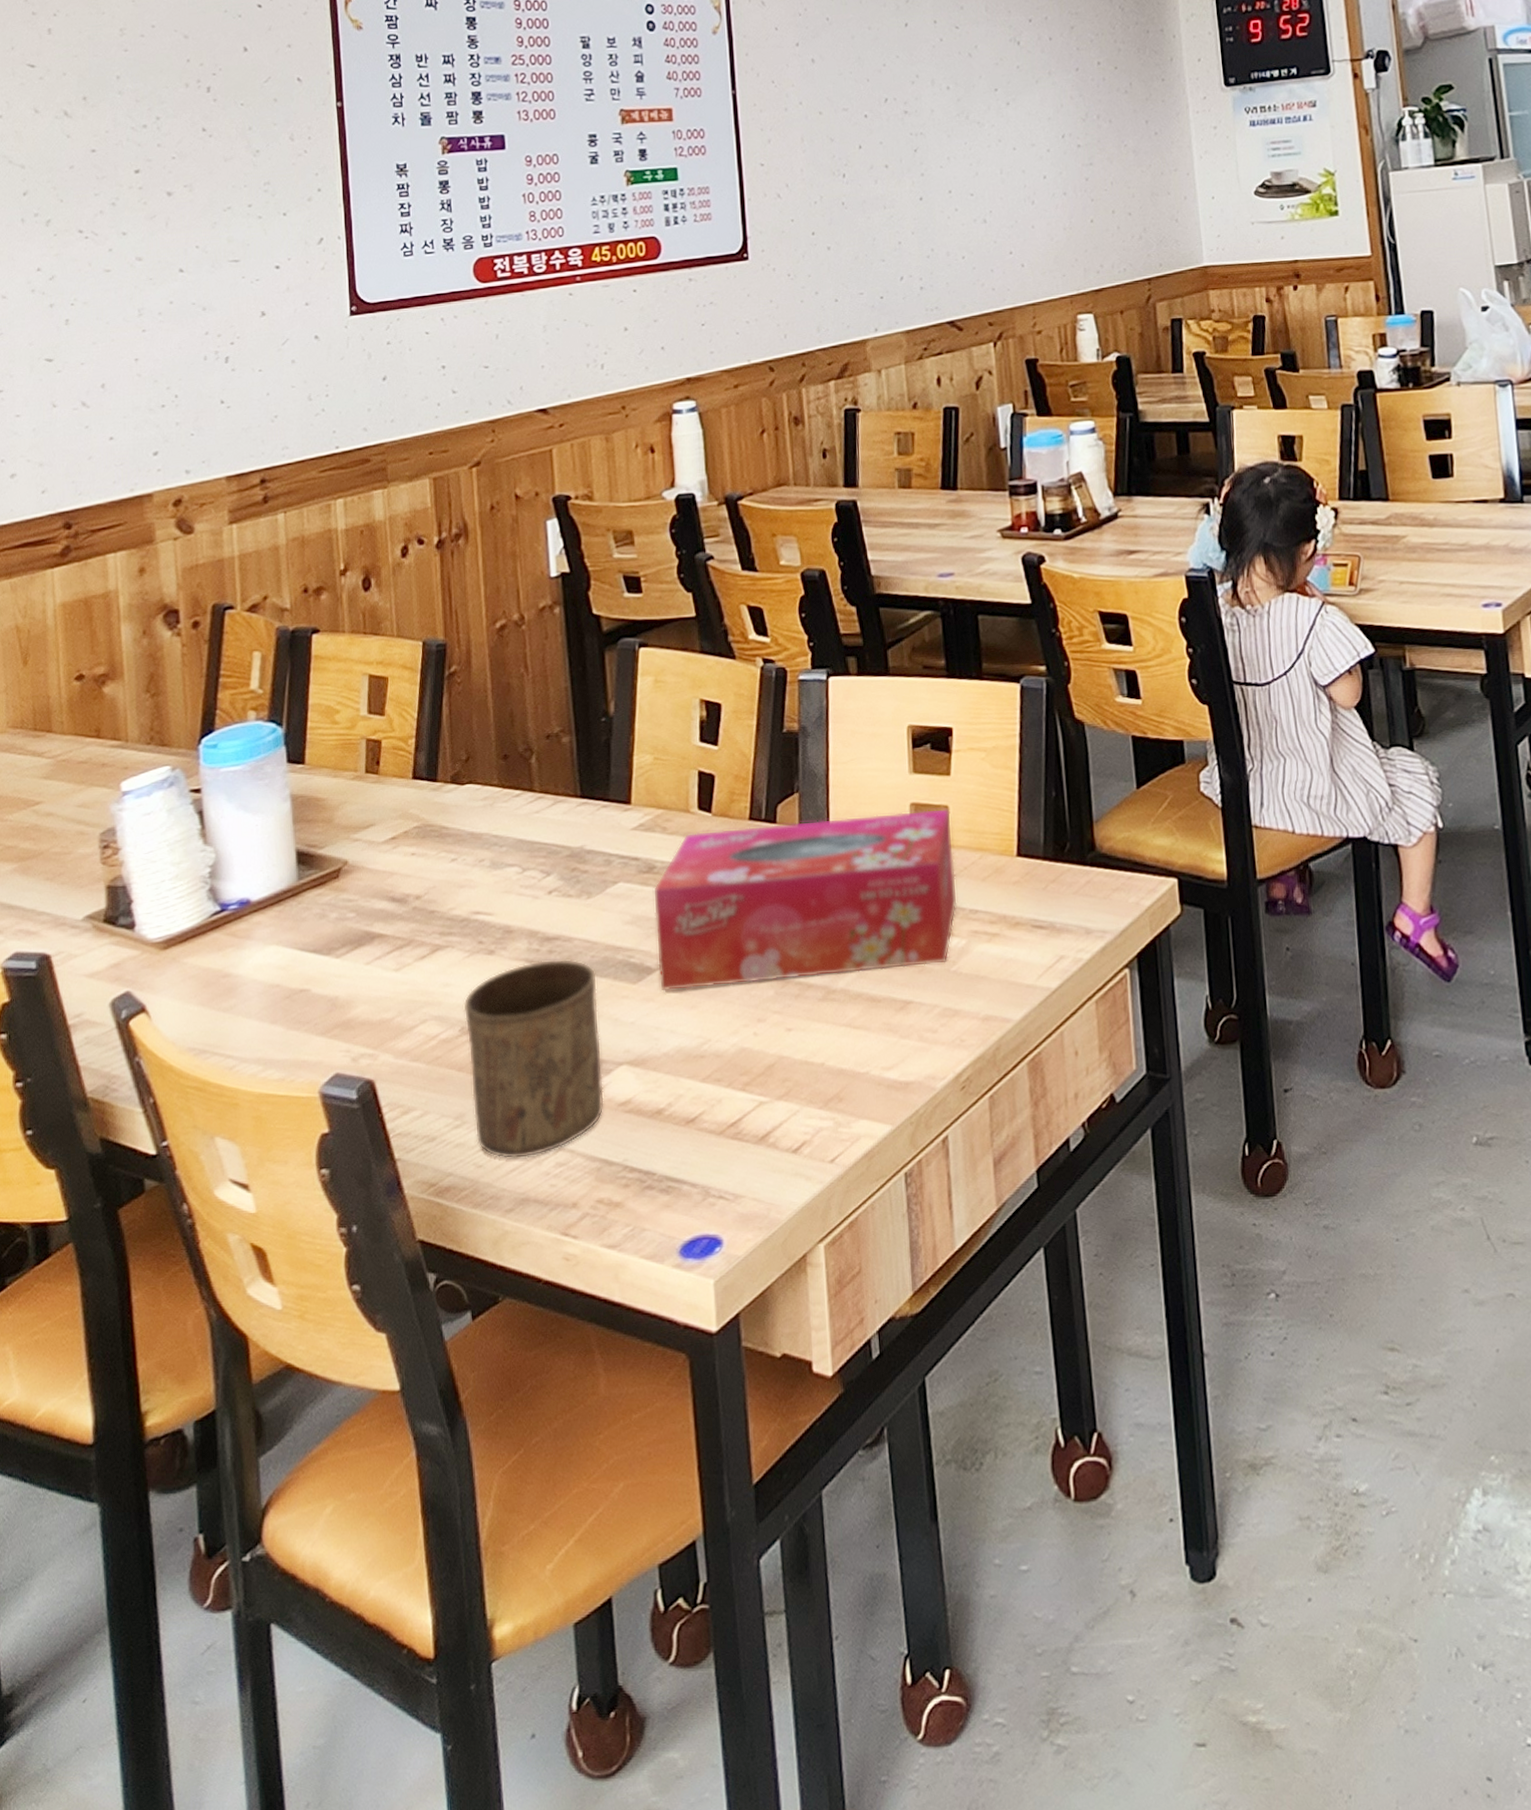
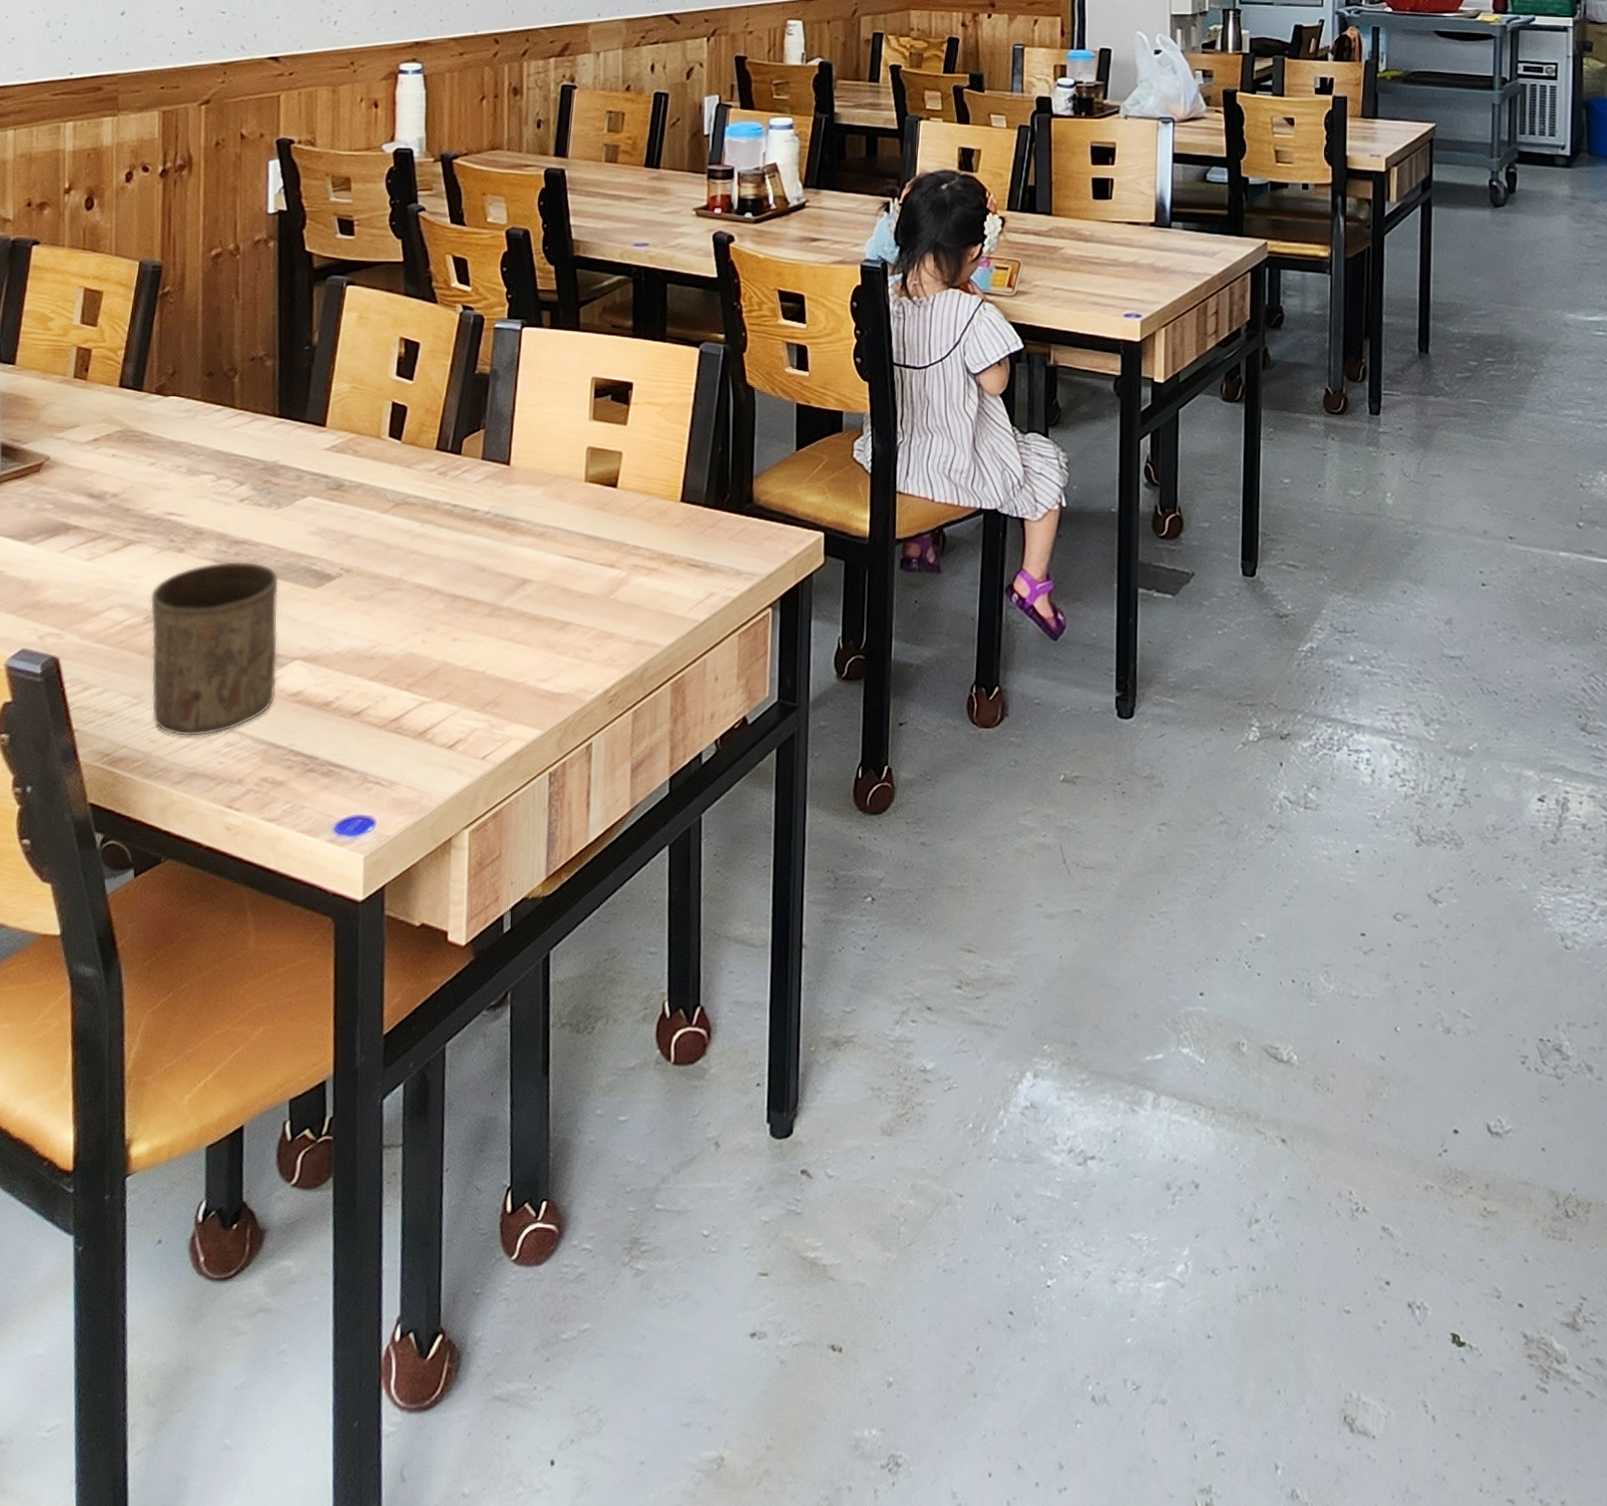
tissue box: present [652,808,958,991] -> none [337,453,624,598]

